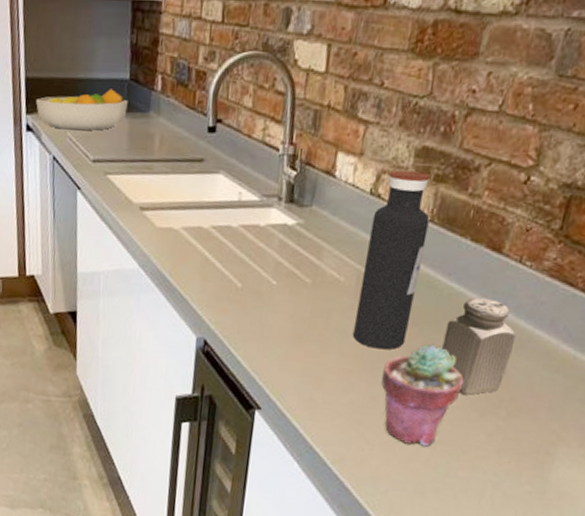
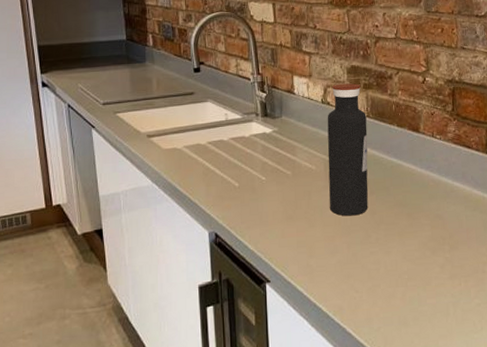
fruit bowl: present [36,89,128,131] -> none [49,48,127,83]
potted succulent: present [381,344,464,447] -> none [356,206,416,286]
salt shaker: present [442,297,517,395] -> none [394,165,443,239]

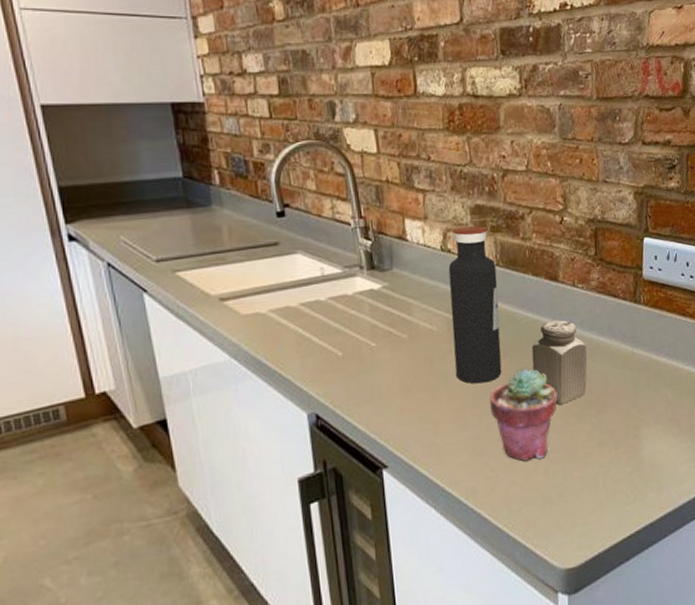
potted succulent: none [356,206,416,286] -> present [489,368,558,461]
salt shaker: none [394,165,443,239] -> present [531,320,587,405]

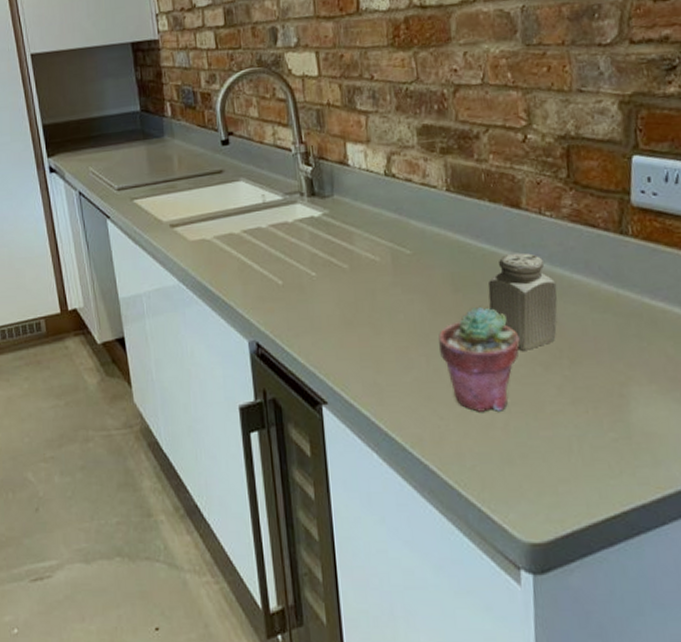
water bottle: present [448,226,502,384] -> none [392,147,453,321]

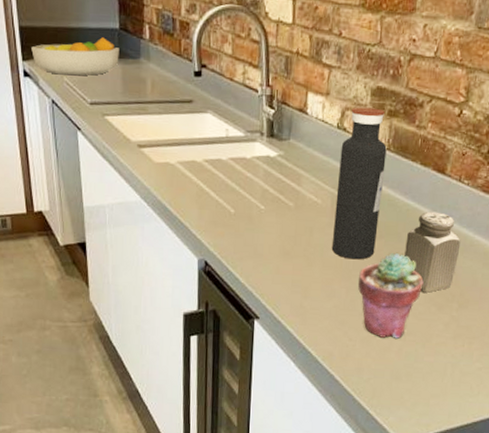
fruit bowl: none [55,122,143,166] -> present [31,37,120,76]
water bottle: none [392,147,453,321] -> present [331,107,387,260]

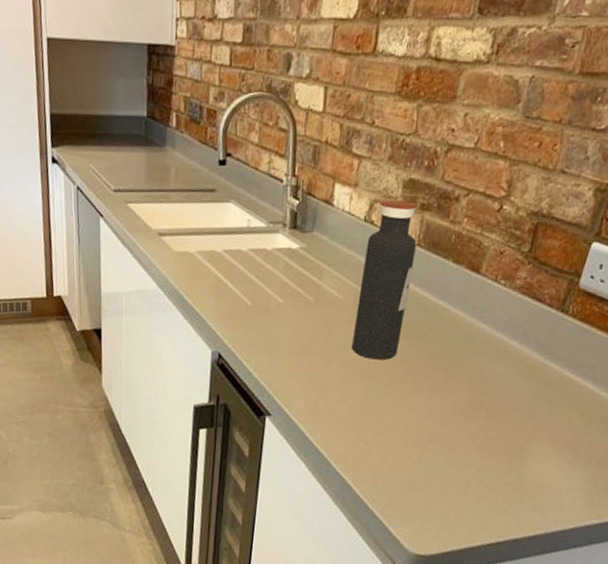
fruit bowl: present [31,37,120,76] -> none [60,125,146,163]
potted succulent: present [358,253,424,339] -> none [377,355,449,446]
salt shaker: present [404,211,461,293] -> none [430,312,494,399]

